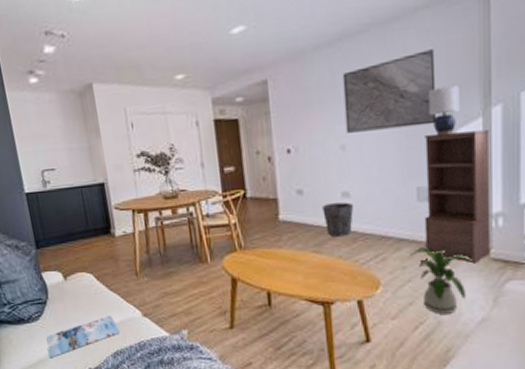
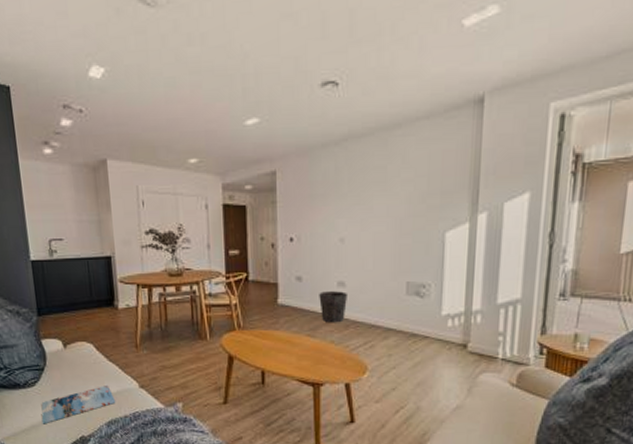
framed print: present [342,49,437,133] -> none [346,157,431,227]
house plant: present [410,247,475,314] -> none [396,338,454,400]
shelving unit: present [424,130,491,264] -> none [410,234,475,356]
lamp: present [429,86,459,137] -> none [423,192,450,237]

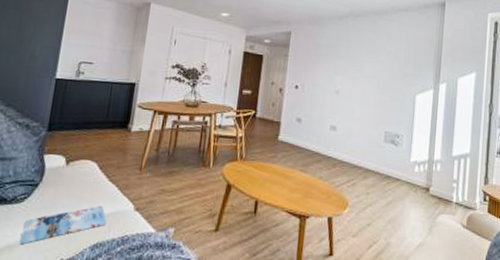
waste bin: present [319,291,349,323] -> none [313,133,338,161]

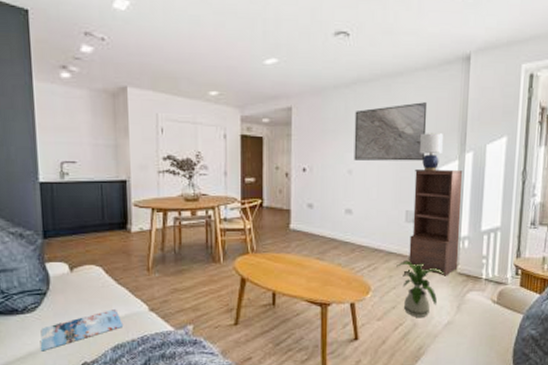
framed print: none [341,37,408,88] -> present [354,102,428,161]
house plant: none [373,179,419,237] -> present [396,261,446,317]
shelving unit: none [385,95,437,197] -> present [409,168,463,276]
lamp: none [400,63,421,98] -> present [420,133,443,171]

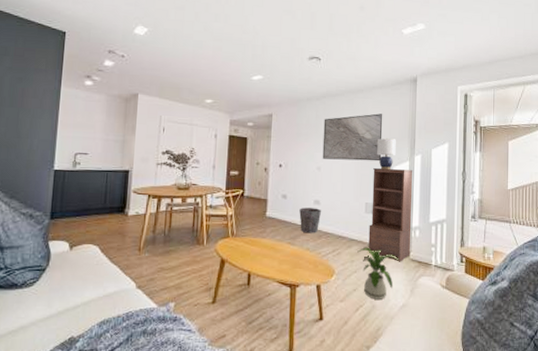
magazine: present [40,308,124,352] -> none [32,285,112,325]
waste bin: none [328,218,355,247] -> present [299,207,322,234]

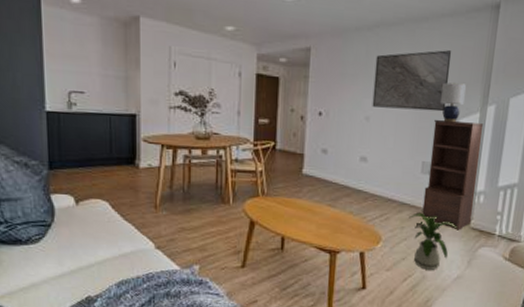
waste bin: present [299,207,322,234] -> none [342,165,370,195]

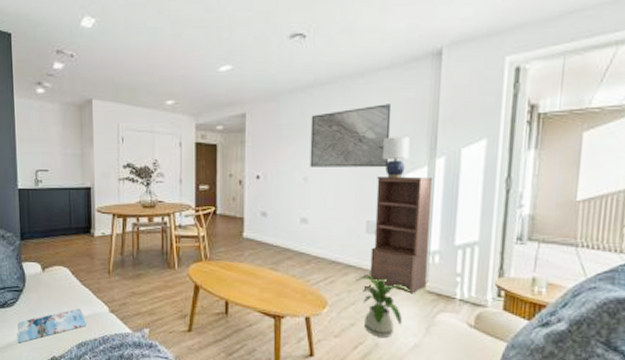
magazine: none [43,244,129,283] -> present [17,308,87,344]

